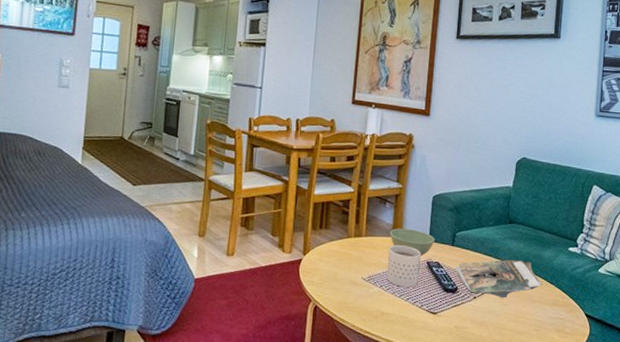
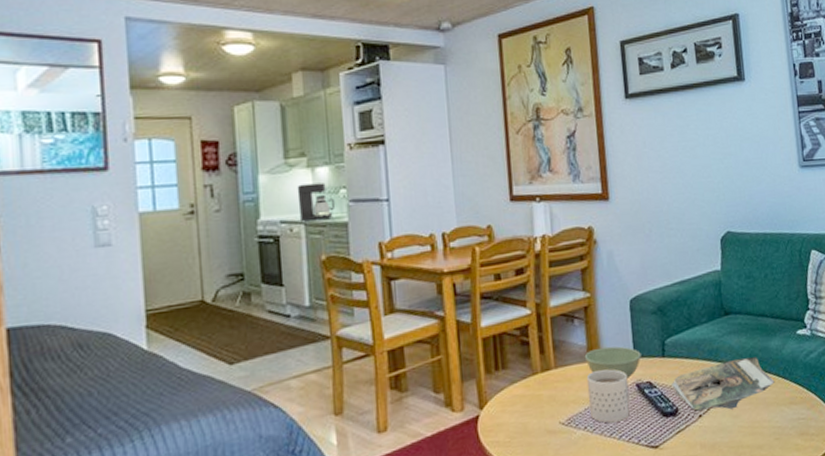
coffee maker: none [197,66,224,94] -> present [297,182,336,221]

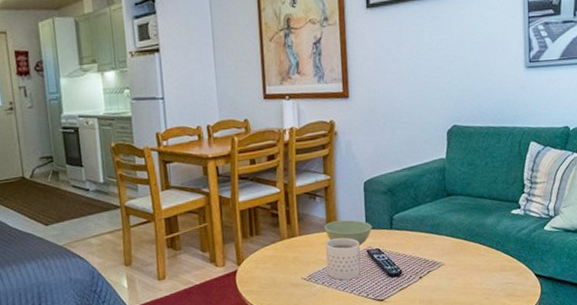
coffee maker: present [297,182,336,221] -> none [90,84,121,115]
magazine: present [672,357,776,411] -> none [397,231,489,274]

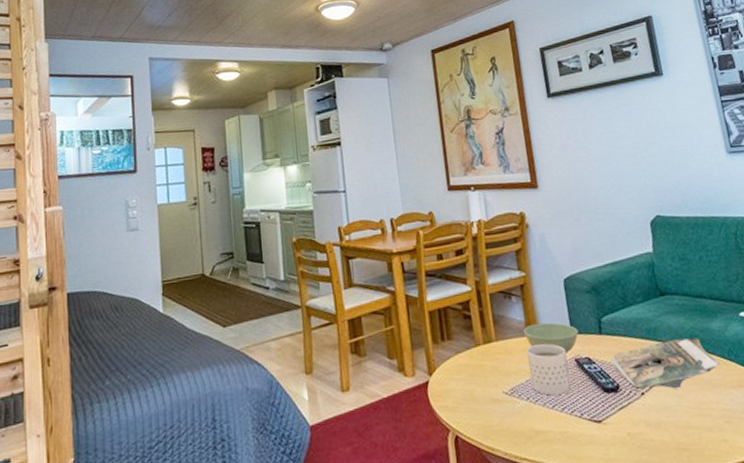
magazine: none [397,231,489,274] -> present [611,337,721,389]

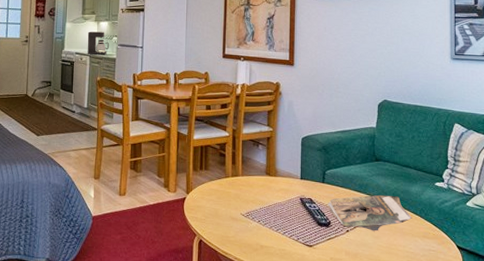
coffee maker: none [273,178,303,209] -> present [87,31,110,54]
bowl: present [523,322,579,354] -> none [264,167,306,193]
mug: present [526,344,571,396] -> none [263,183,294,222]

